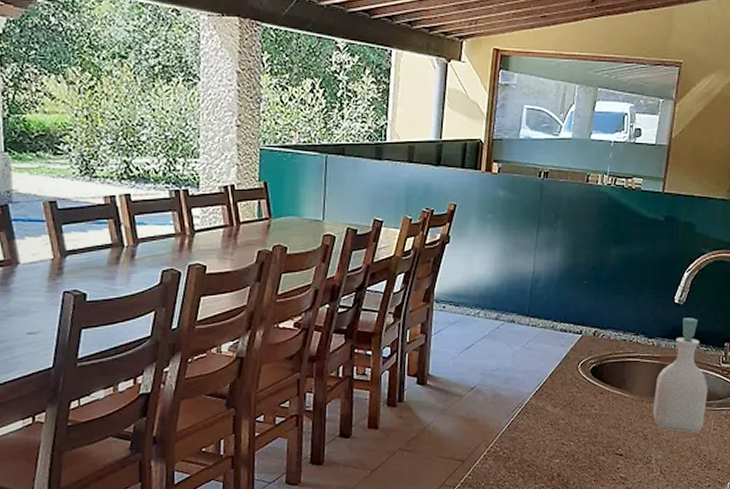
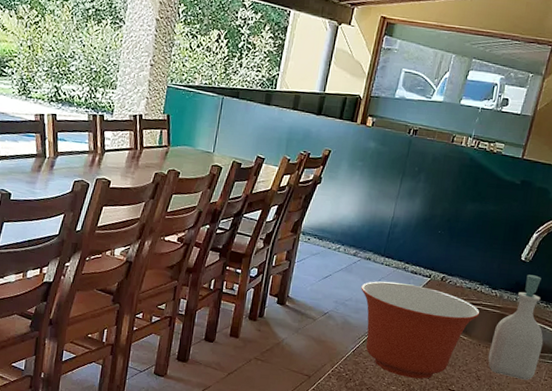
mixing bowl: none [508,343,639,448] -> present [361,281,480,379]

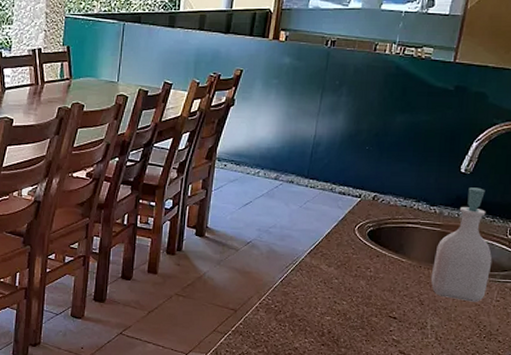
mixing bowl: present [361,281,480,379] -> none [285,204,419,307]

